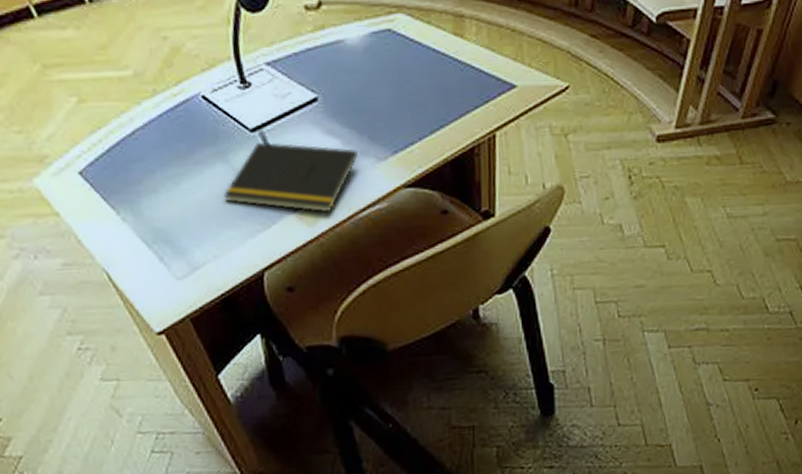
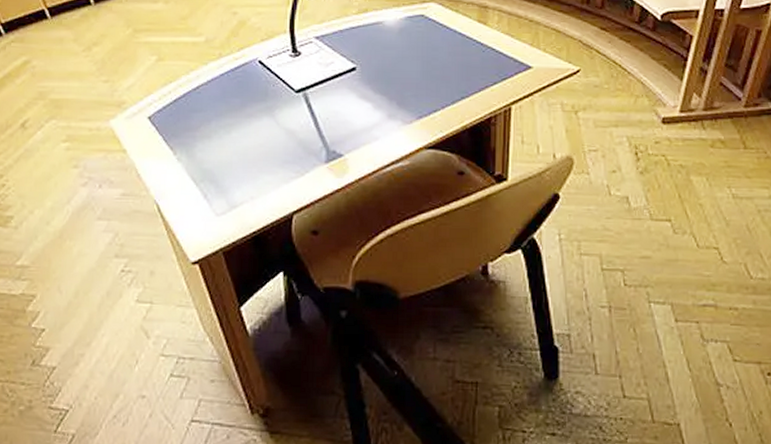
notepad: present [223,142,358,213] -> none [266,101,386,166]

